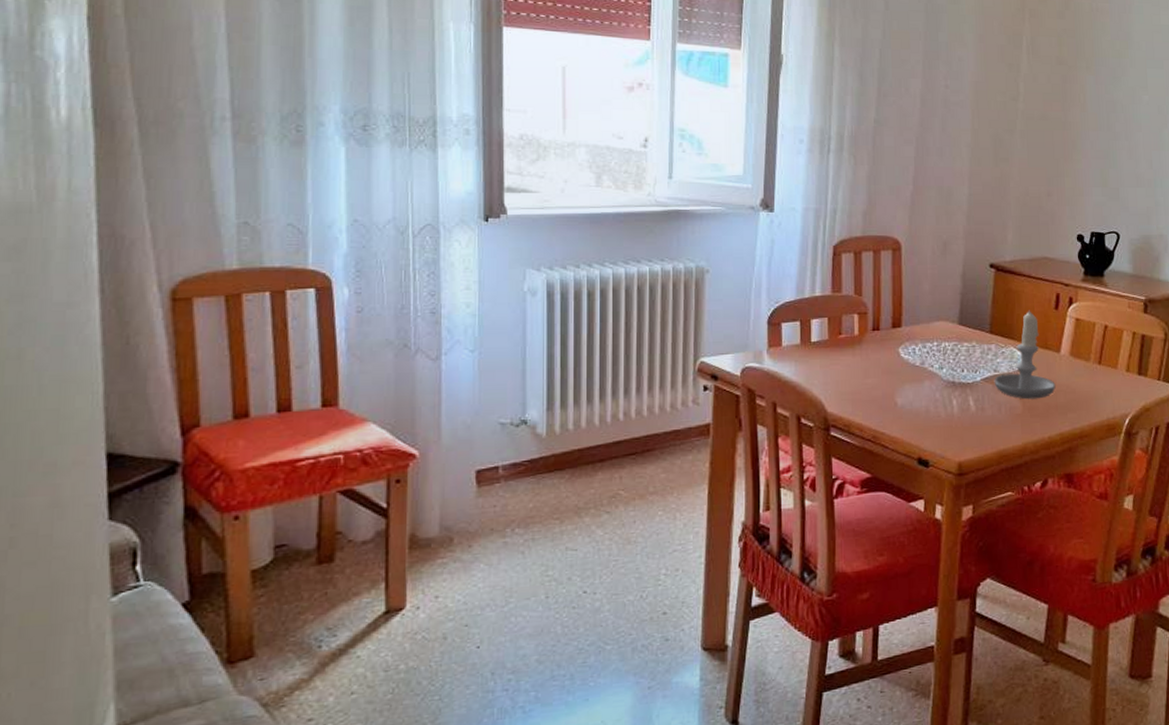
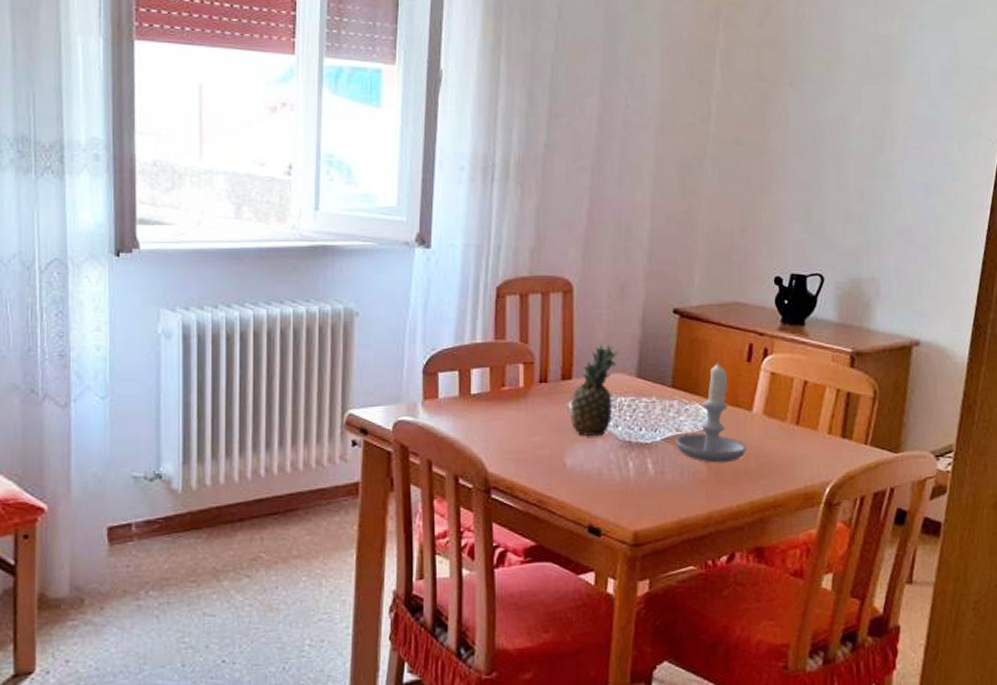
fruit: none [900,294,942,378] -> present [569,342,619,437]

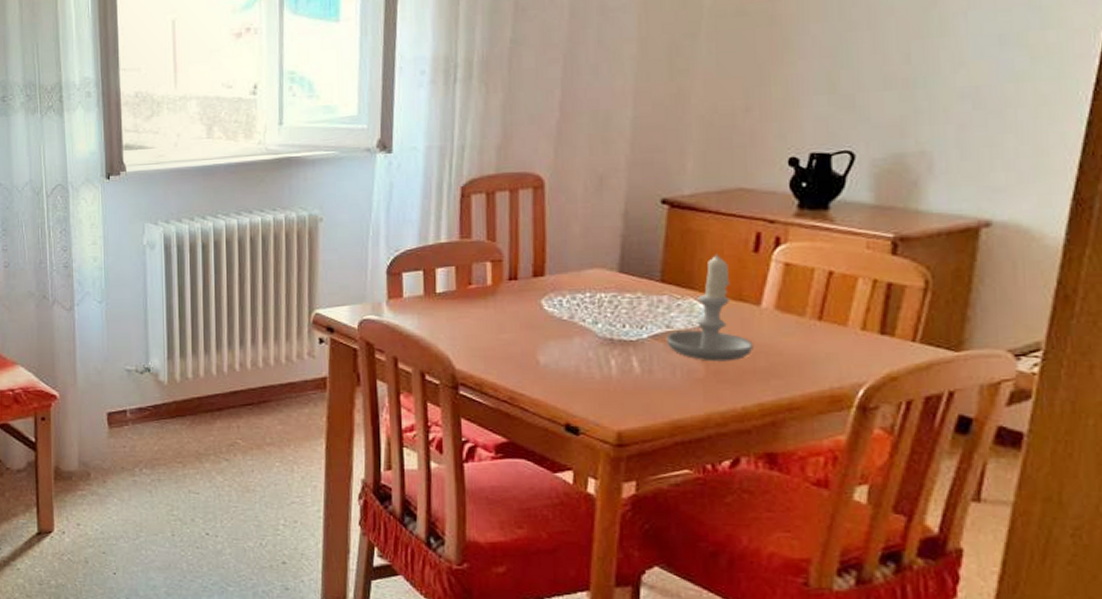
fruit: present [569,342,619,437] -> none [542,237,597,334]

